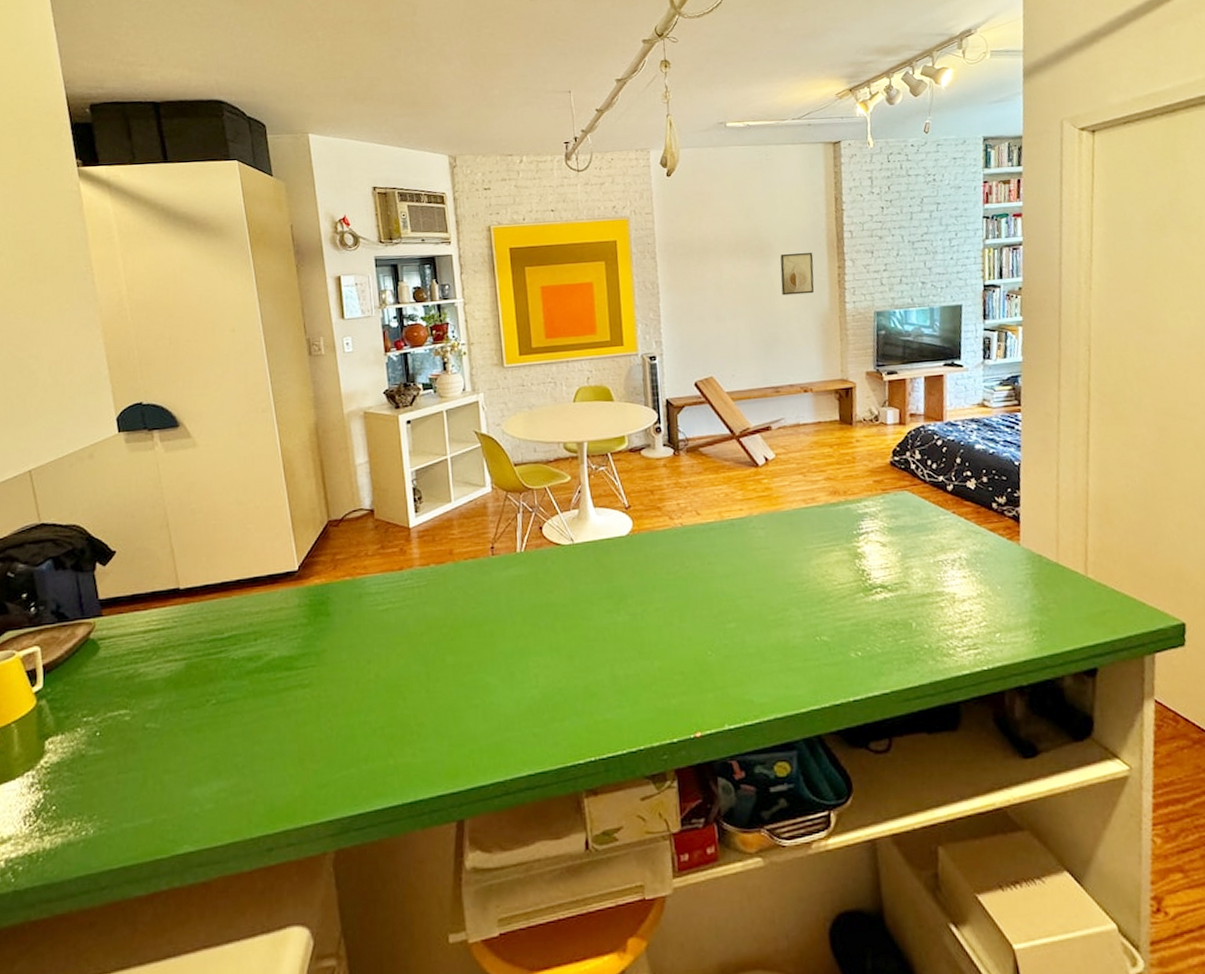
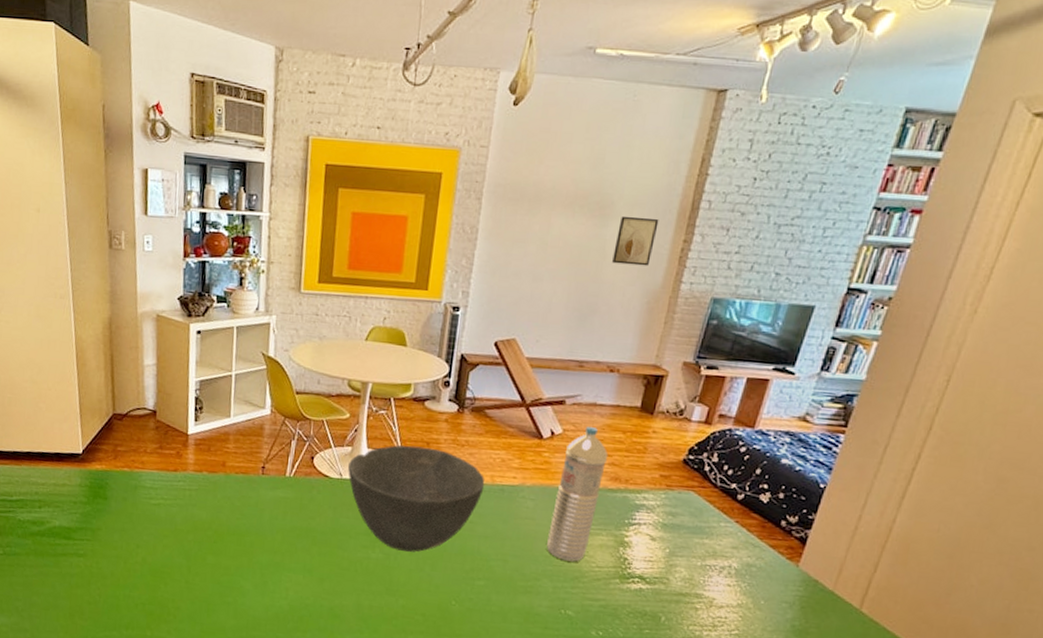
bowl: none [578,495,715,608] -> present [348,445,485,552]
water bottle: none [782,447,826,585] -> present [547,427,609,562]

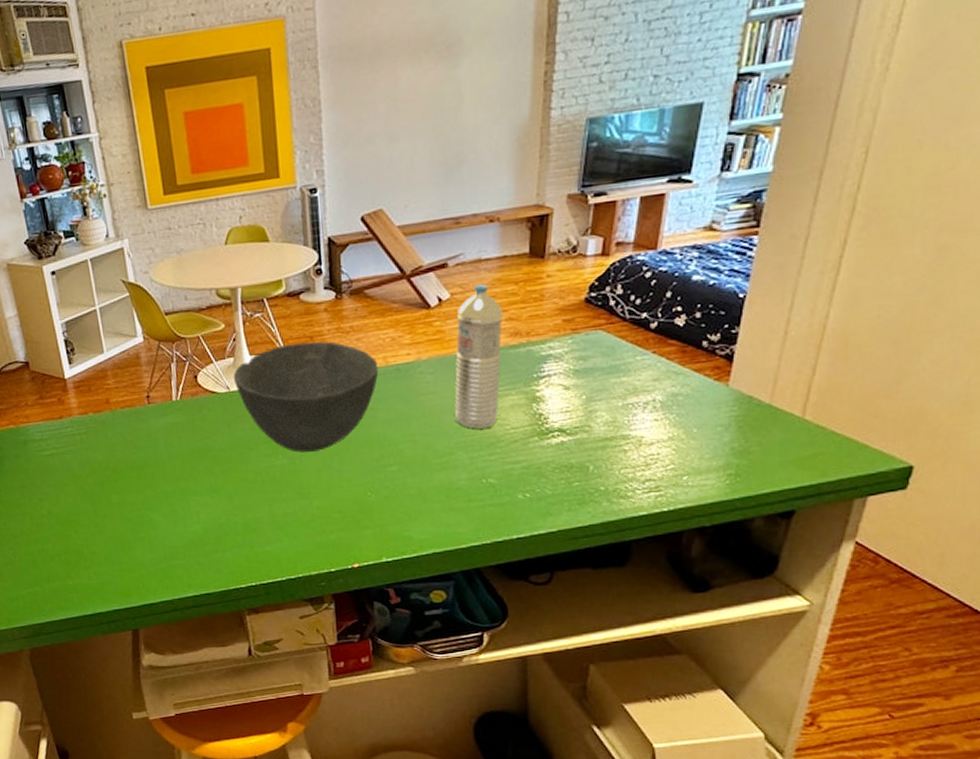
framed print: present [612,215,659,266] -> none [470,46,515,105]

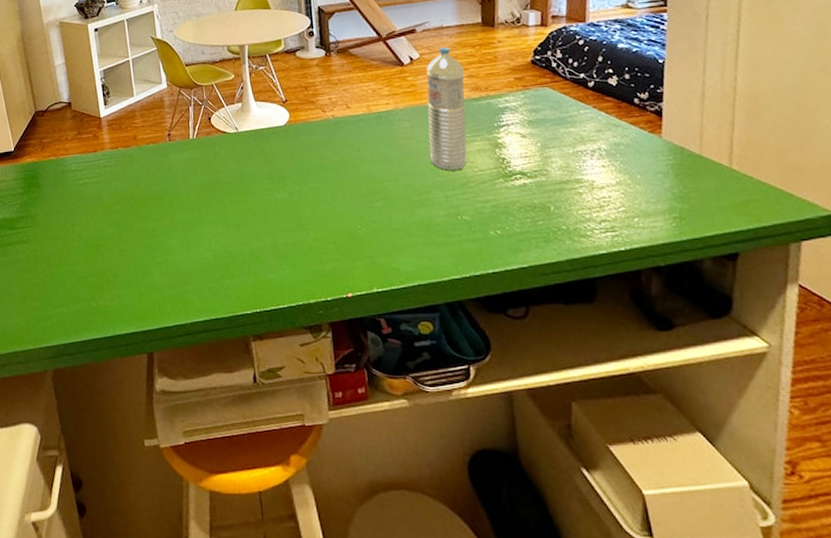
bowl: present [234,341,379,453] -> none [241,91,363,187]

